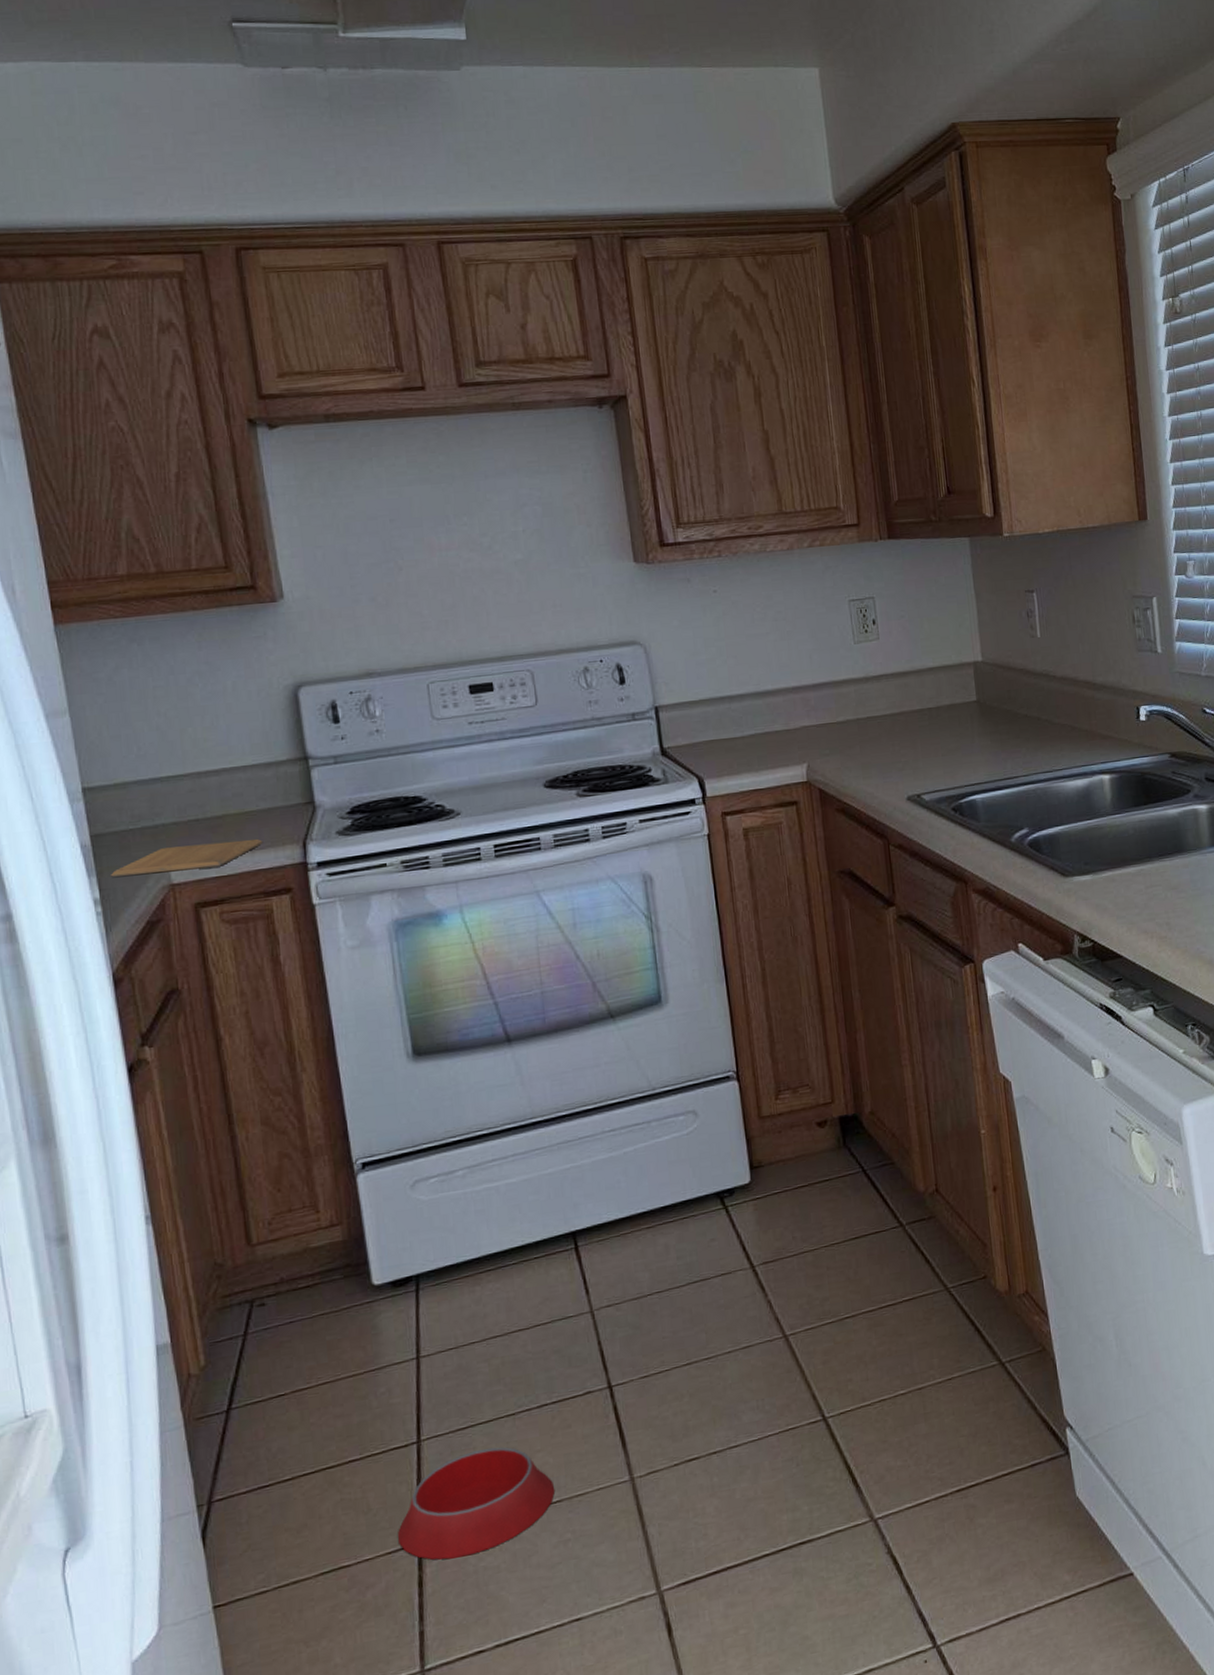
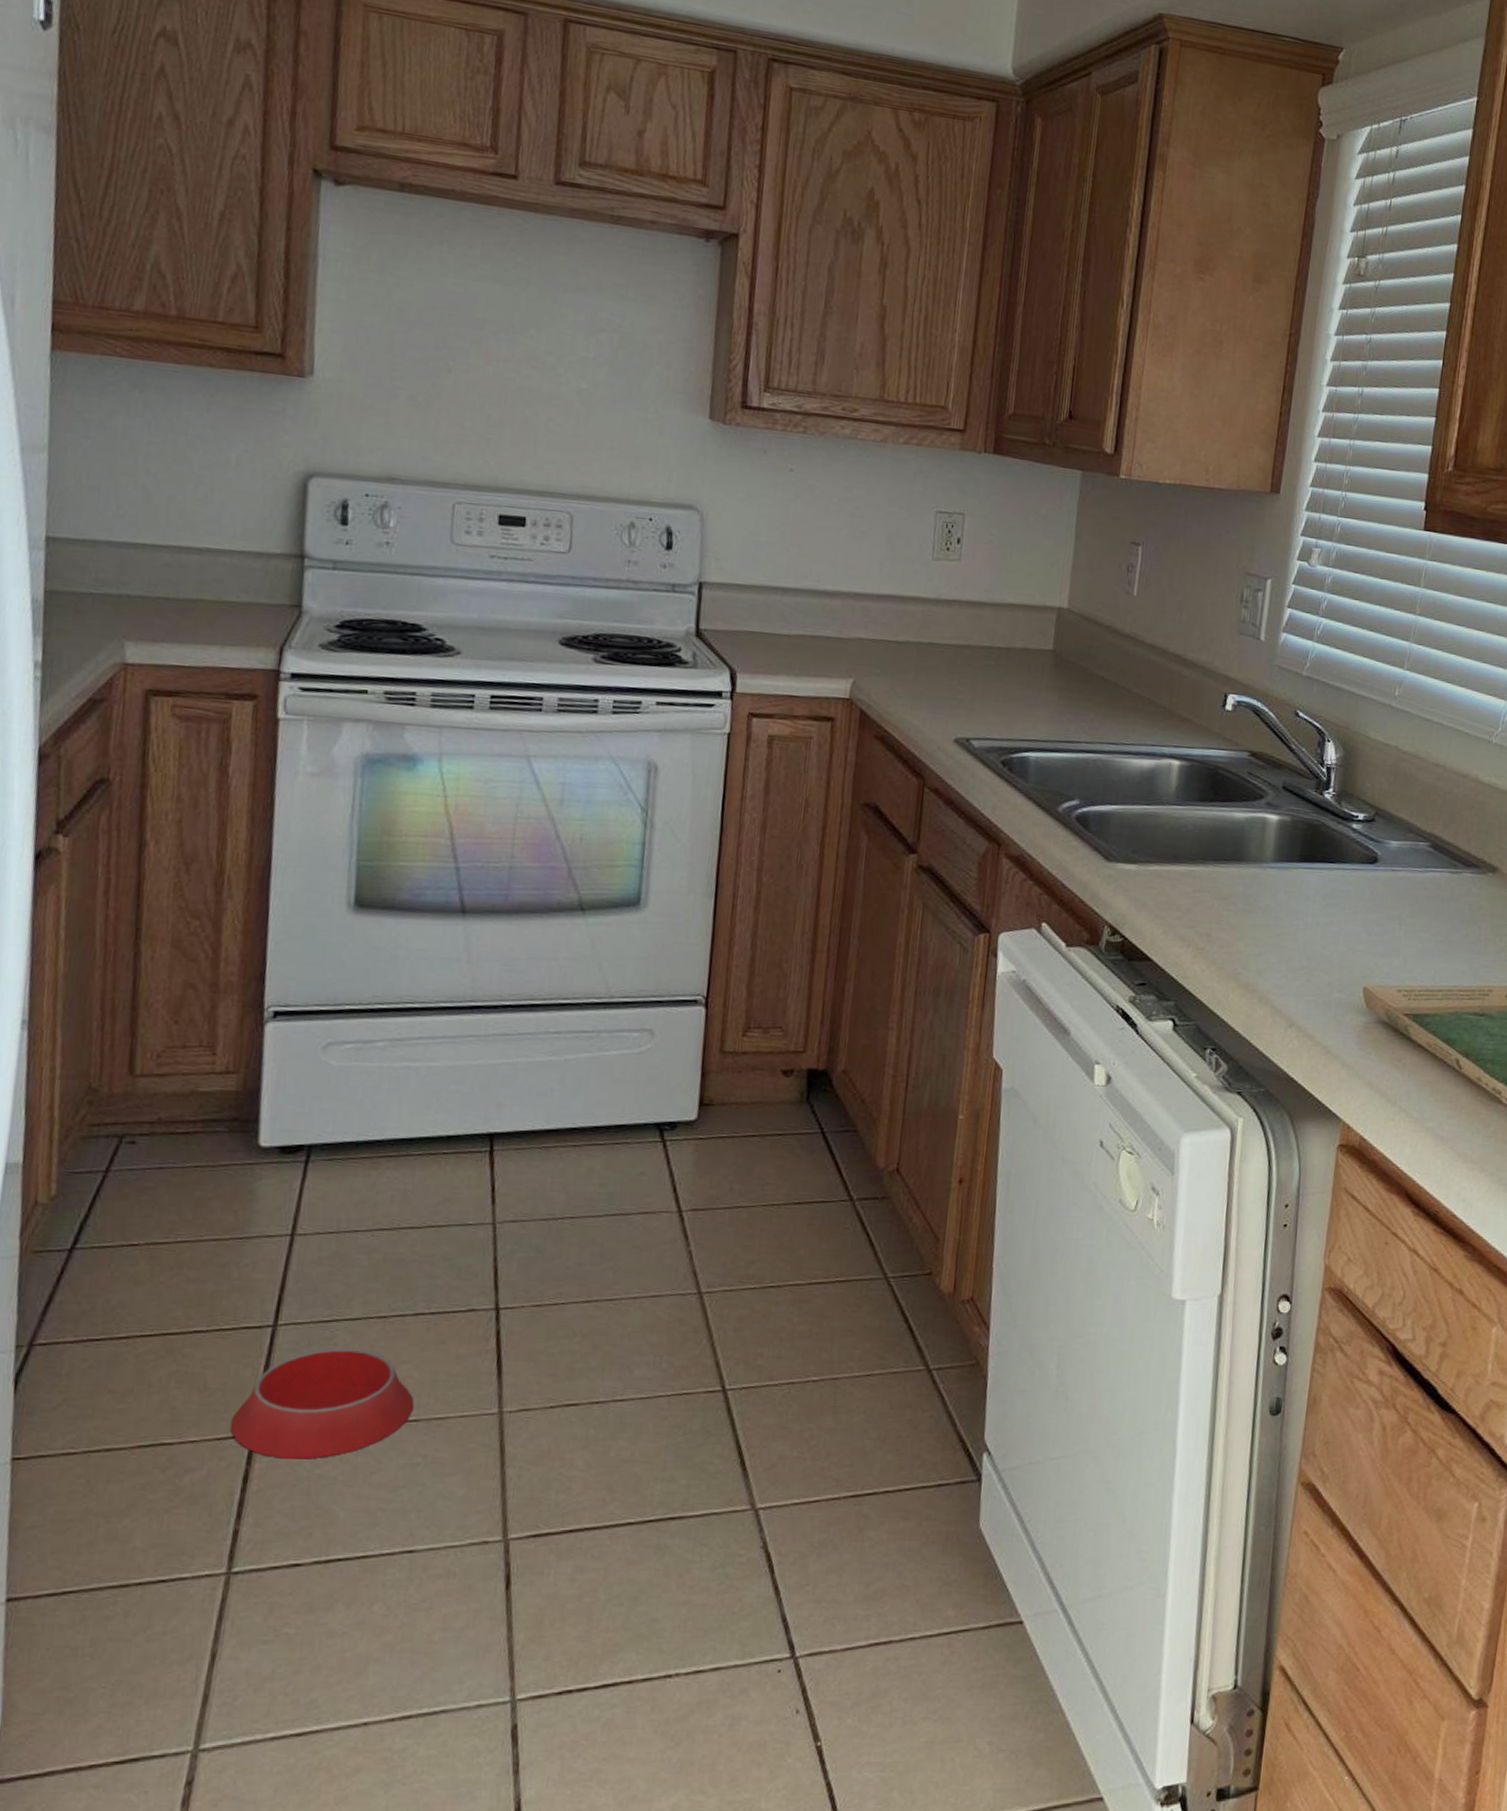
chopping board: present [111,838,263,877] -> none [59,621,236,655]

